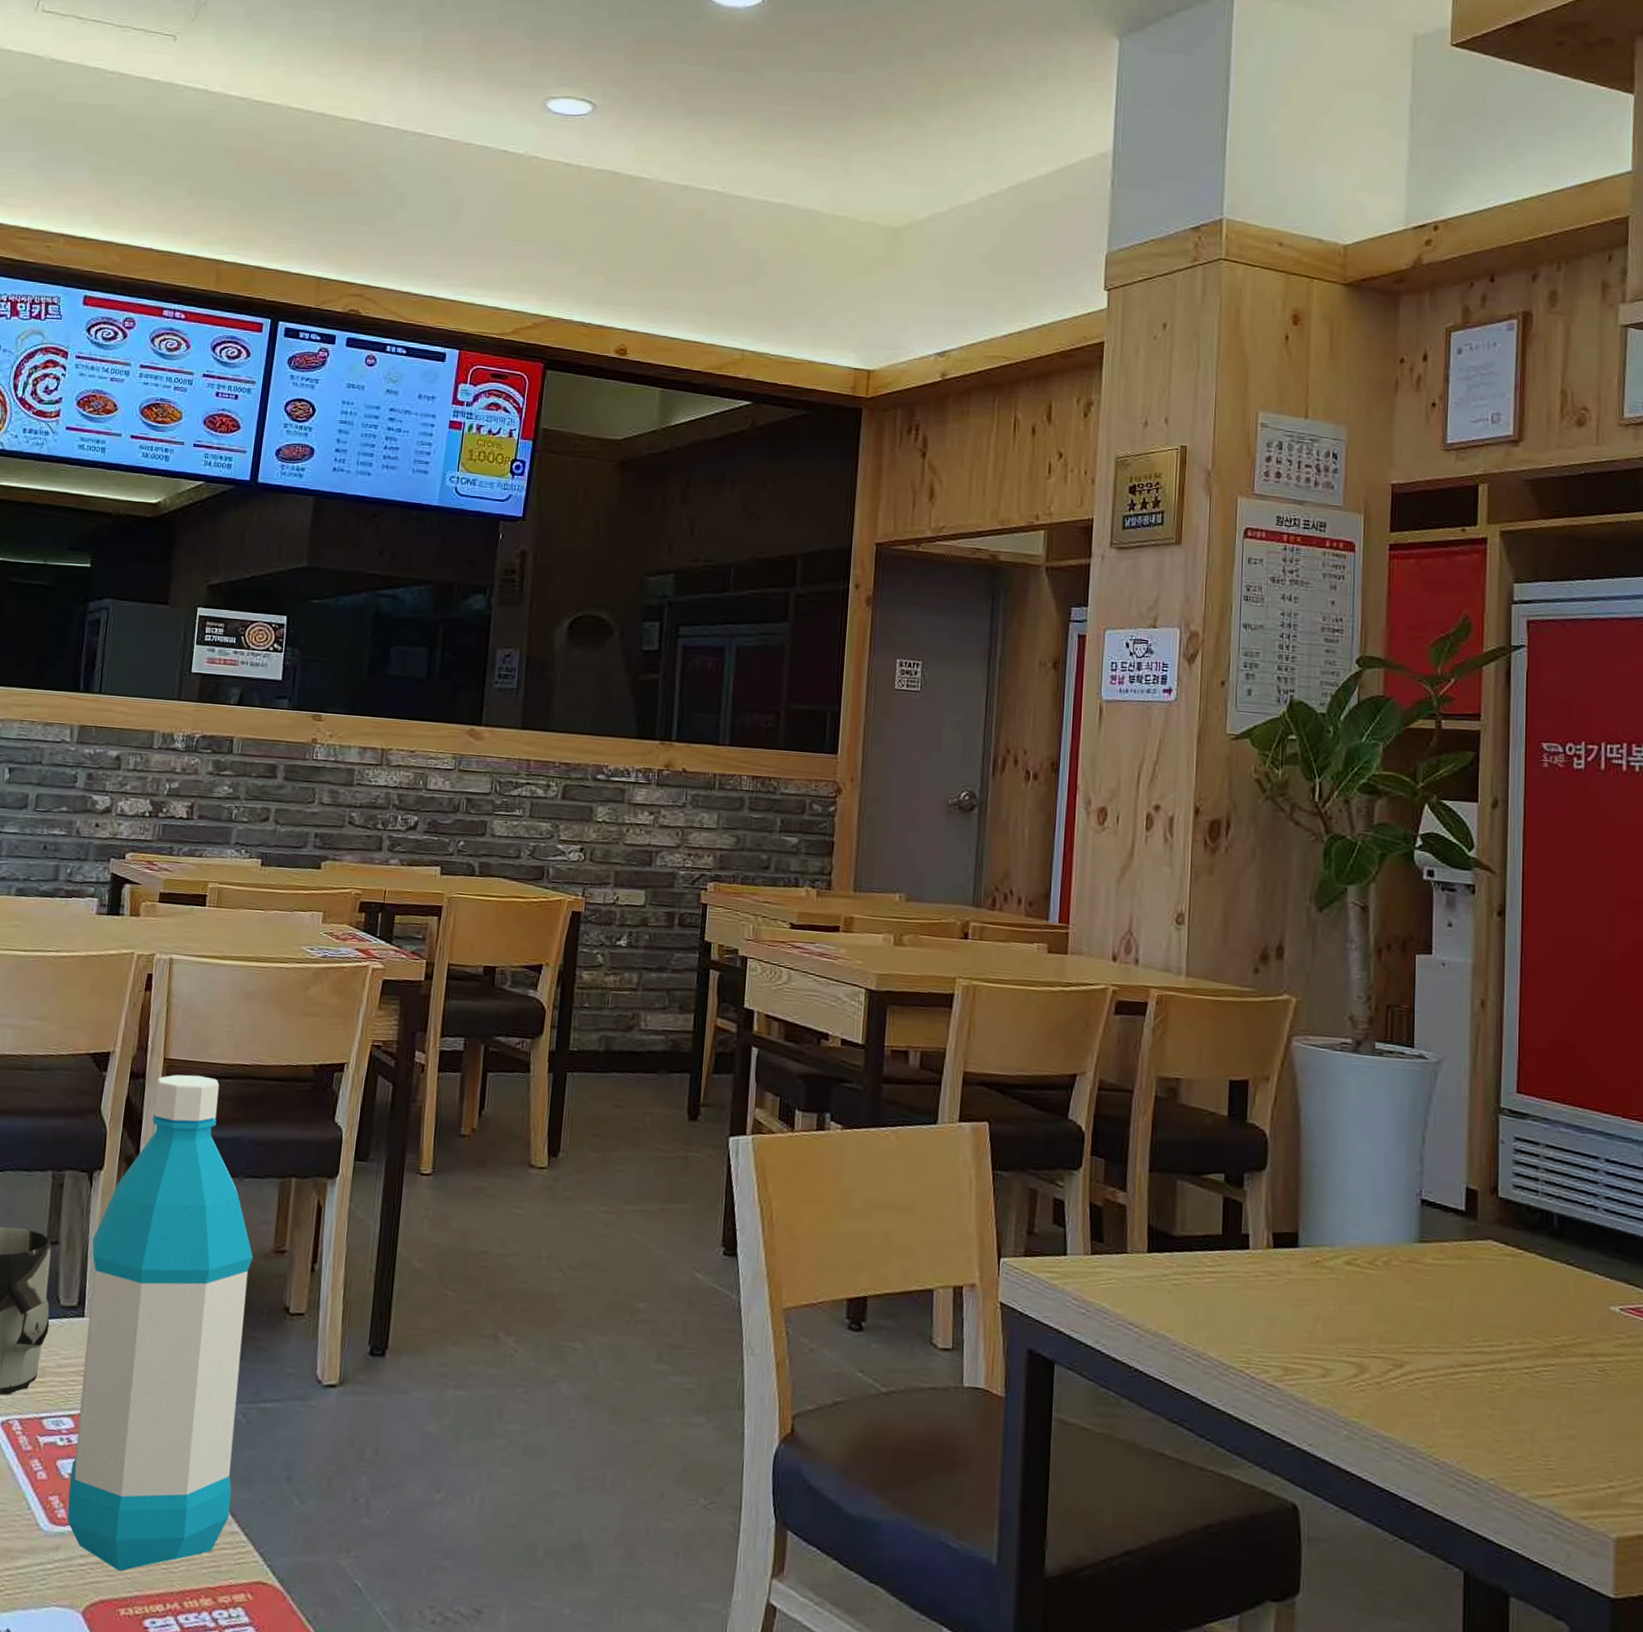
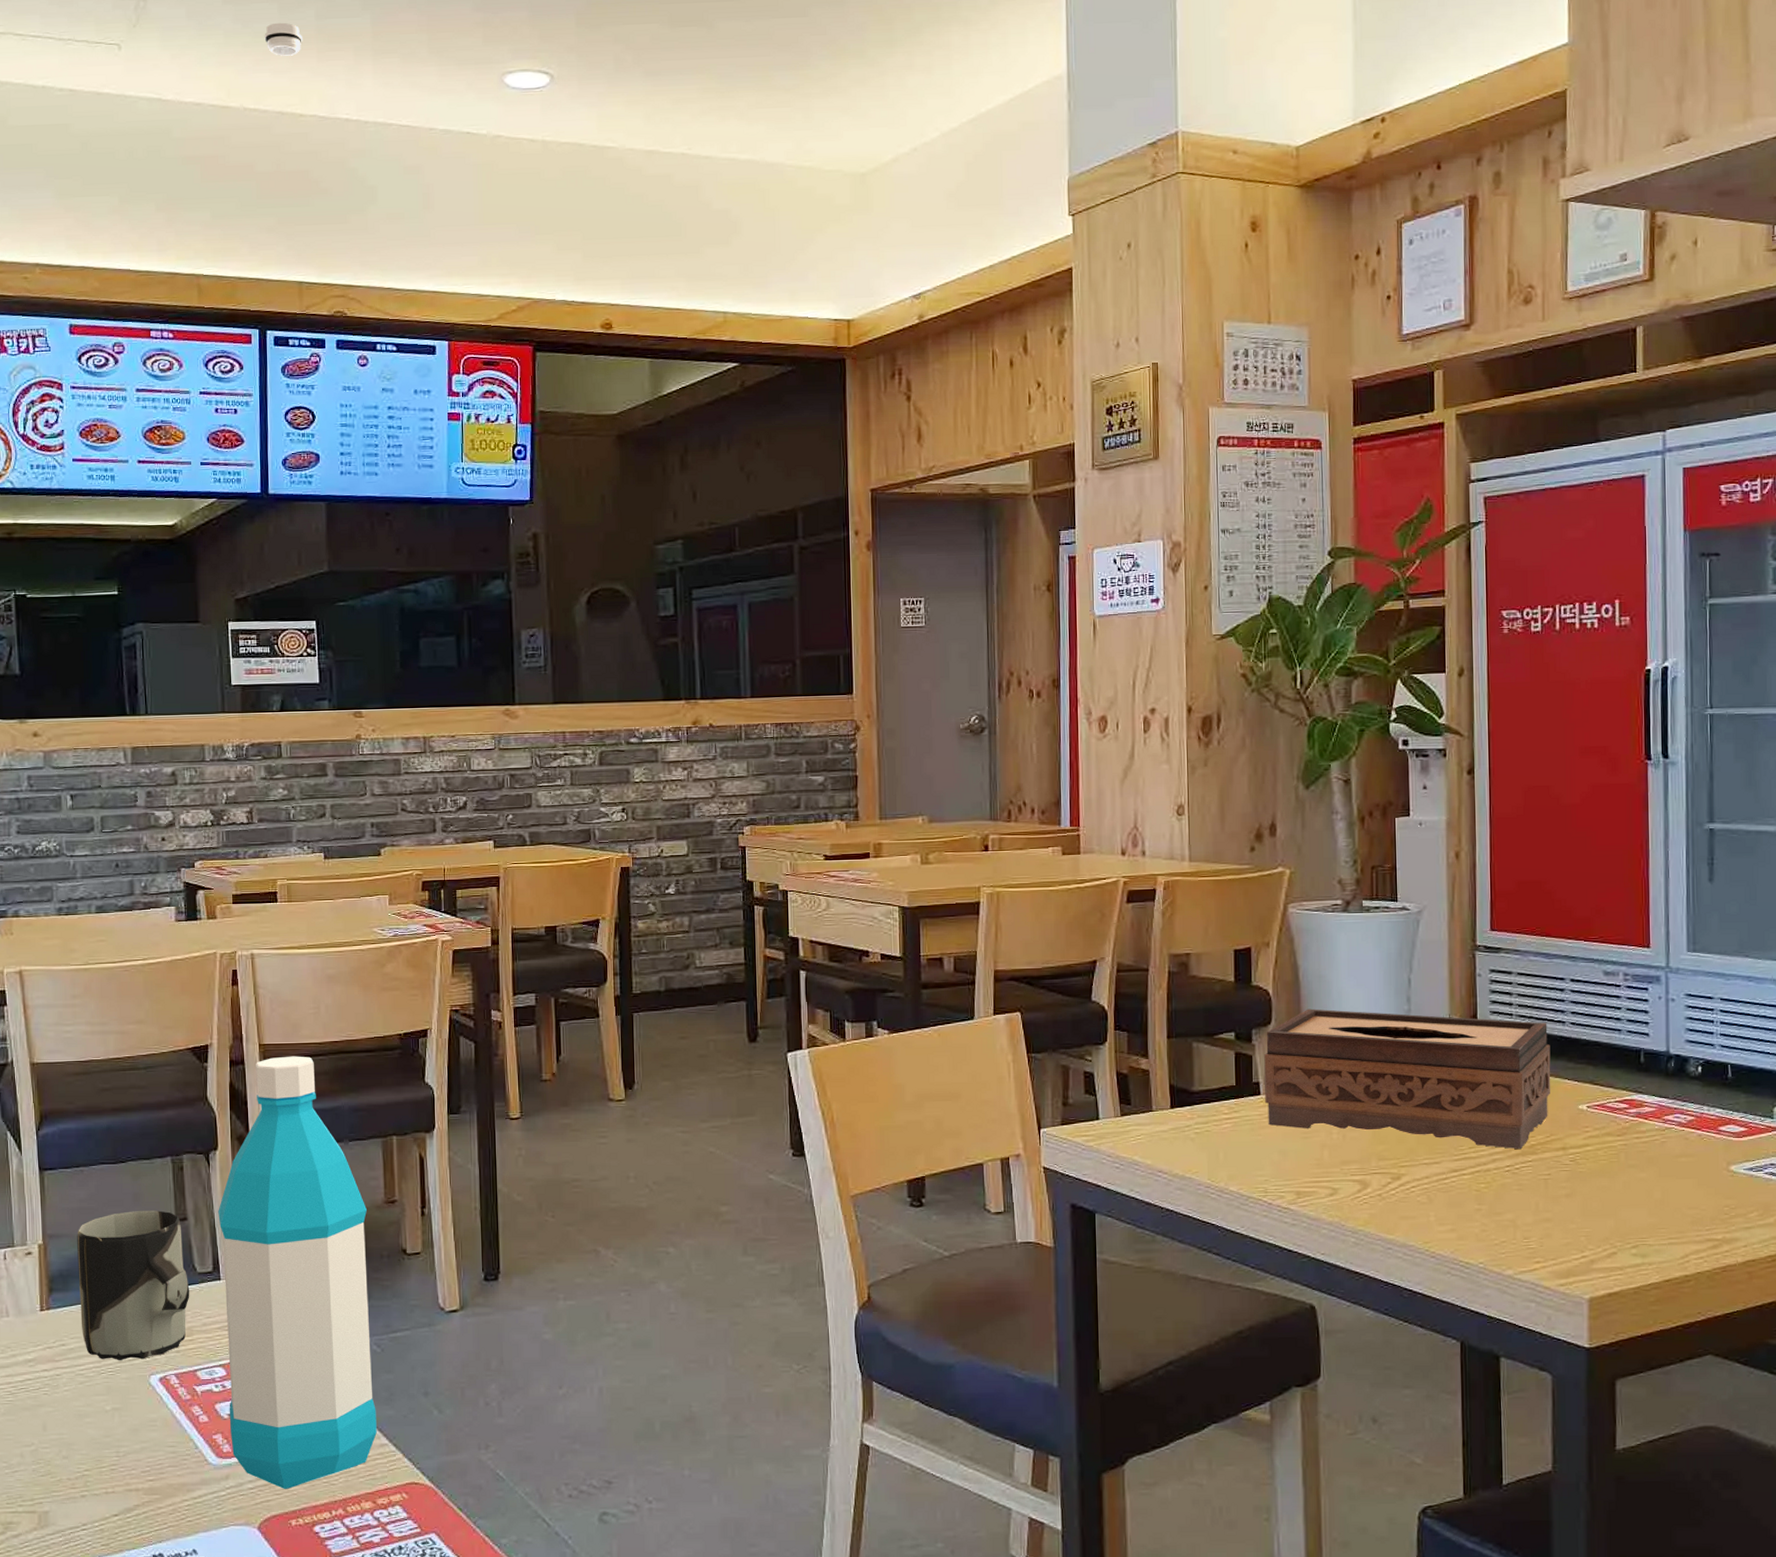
smoke detector: none [316,30,354,62] -> present [264,22,302,56]
tissue box: none [1254,1157,1580,1350] -> present [1264,1008,1551,1150]

